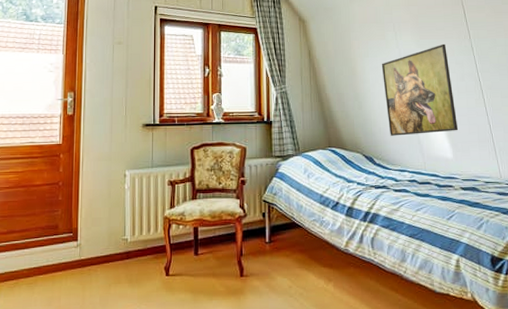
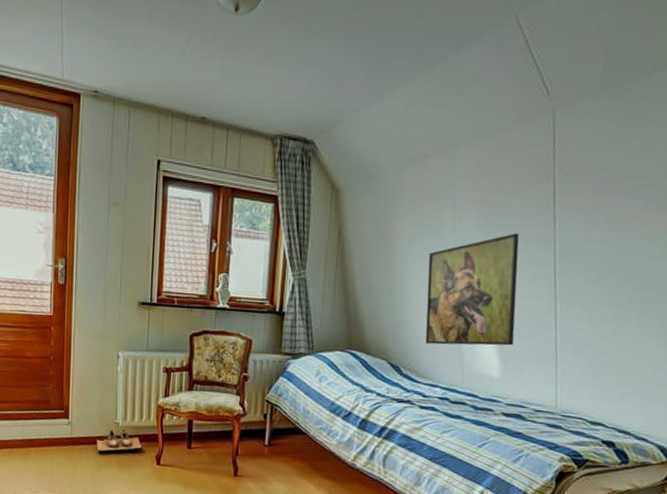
shoe: none [105,245,152,271] -> present [96,429,143,452]

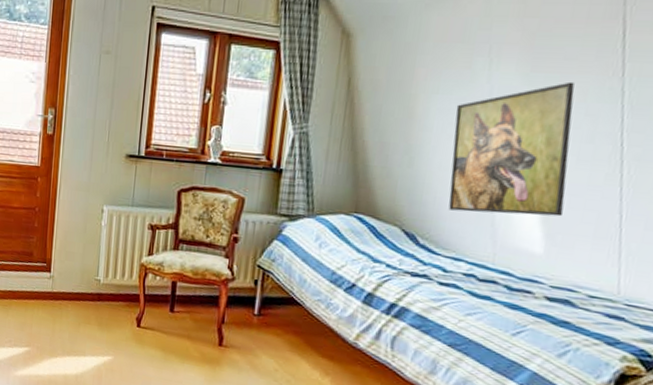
shoe: present [96,429,143,452] -> none [76,286,124,310]

